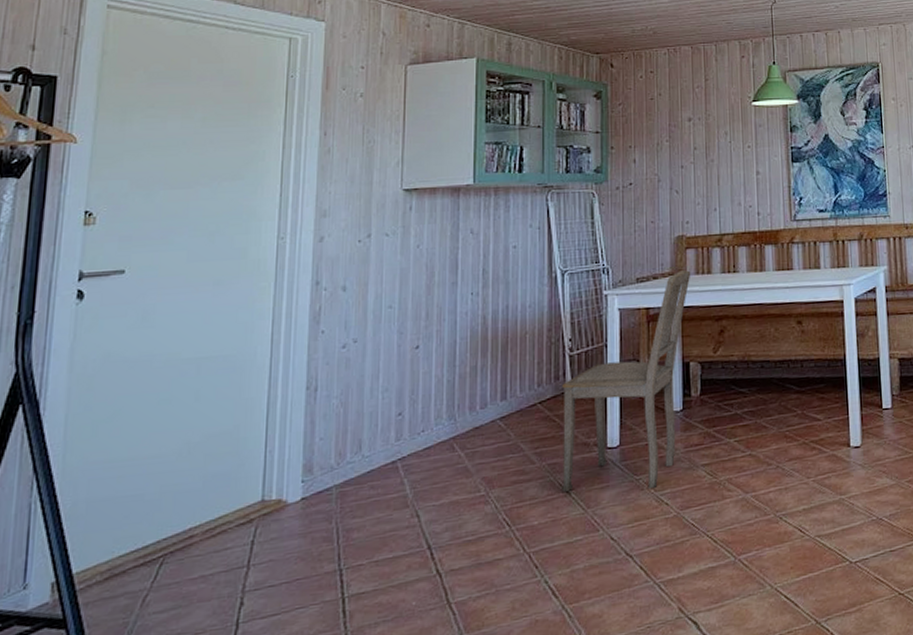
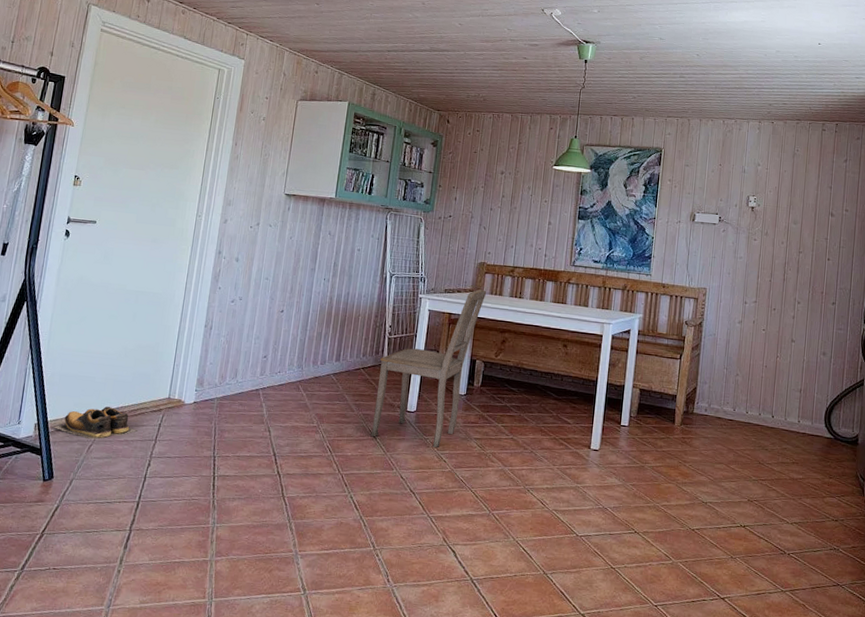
shoes: none [82,532,218,588] -> present [53,406,138,440]

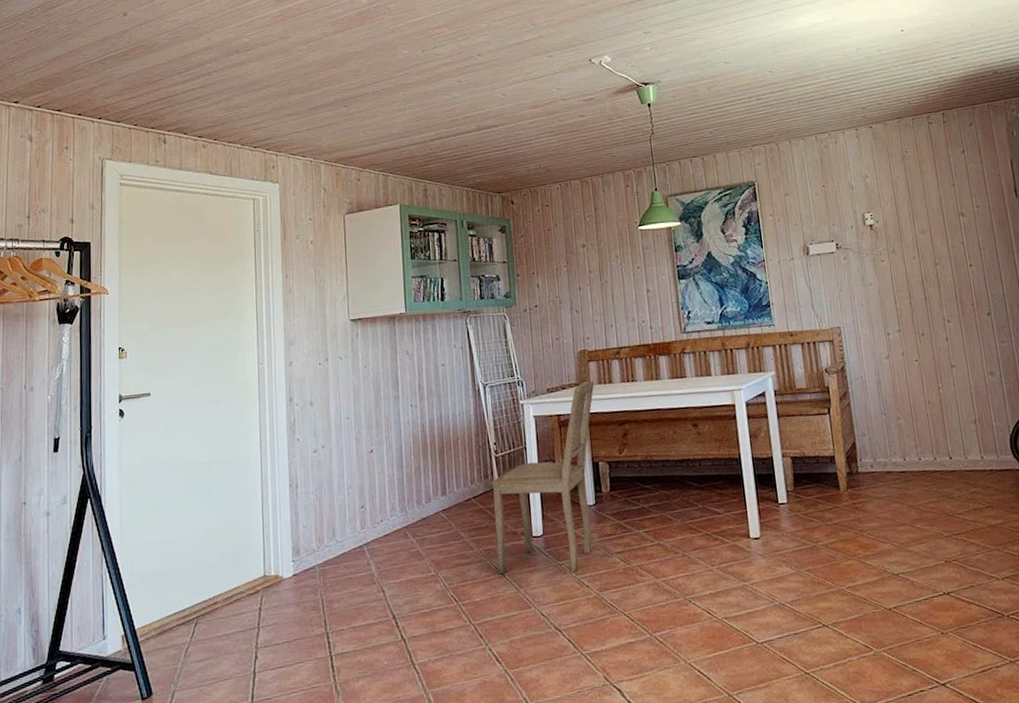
shoes: present [53,406,138,440] -> none [142,599,236,642]

